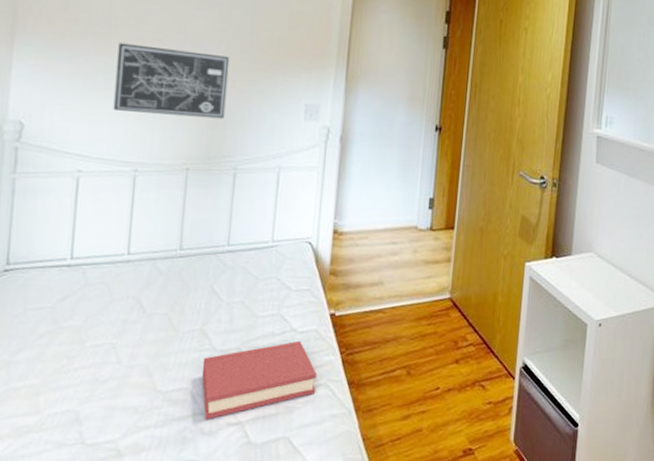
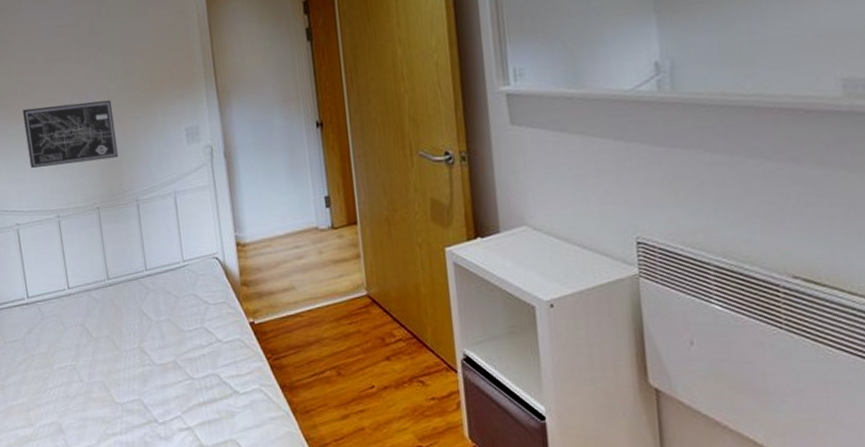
hardback book: present [201,340,318,420] -> none [146,350,252,427]

